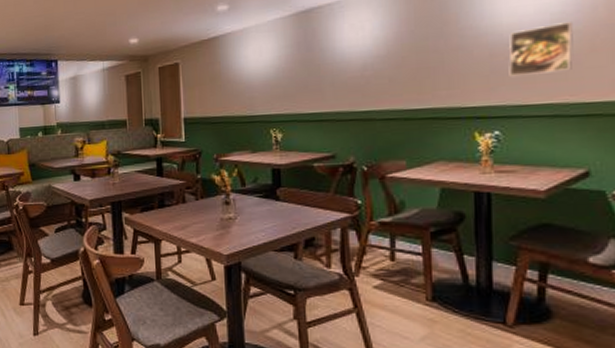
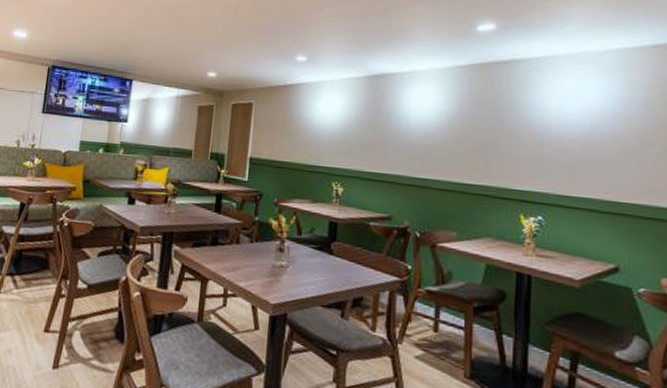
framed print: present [508,22,573,78] -> none [553,126,609,170]

